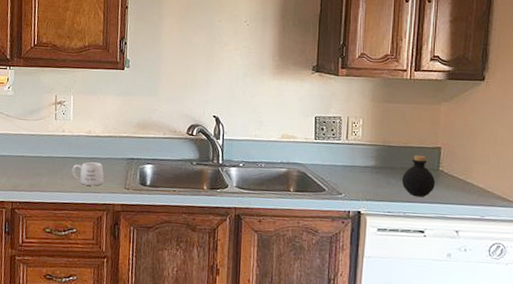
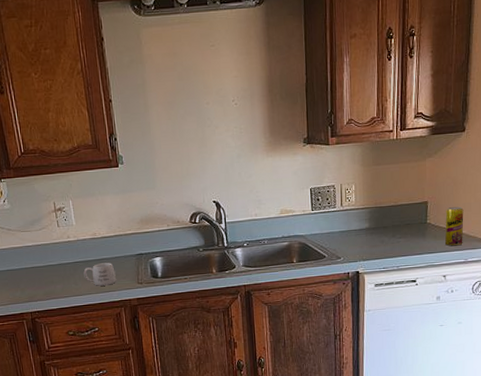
bottle: present [401,155,436,197] -> none [393,211,424,251]
beverage can: none [458,157,481,200] -> present [444,207,464,247]

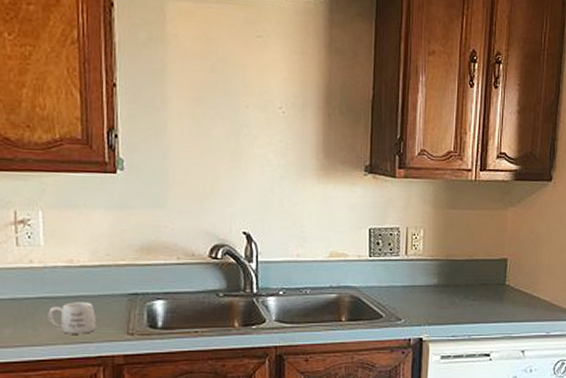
beverage can: present [444,207,464,247] -> none [524,268,547,316]

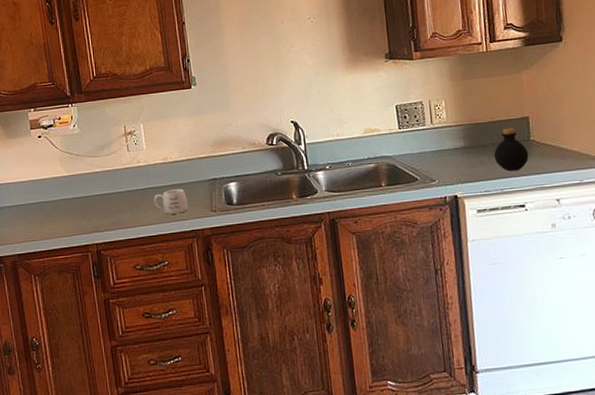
bottle: none [466,268,502,317] -> present [493,127,529,171]

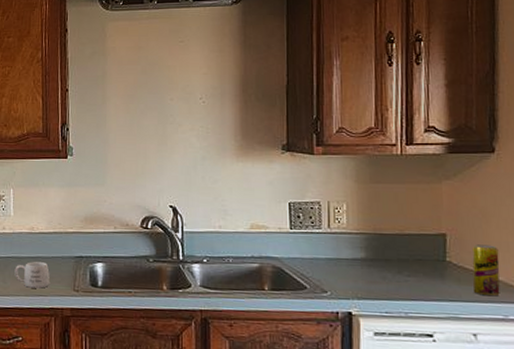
bottle: present [493,127,529,171] -> none [399,243,443,294]
beverage can: none [550,121,575,166] -> present [471,244,500,297]

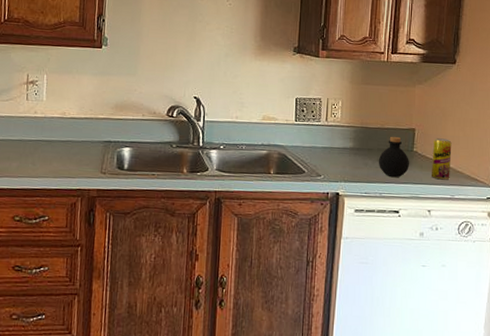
mug: present [14,262,50,288] -> none [44,145,79,171]
bottle: none [399,243,443,294] -> present [378,136,410,178]

